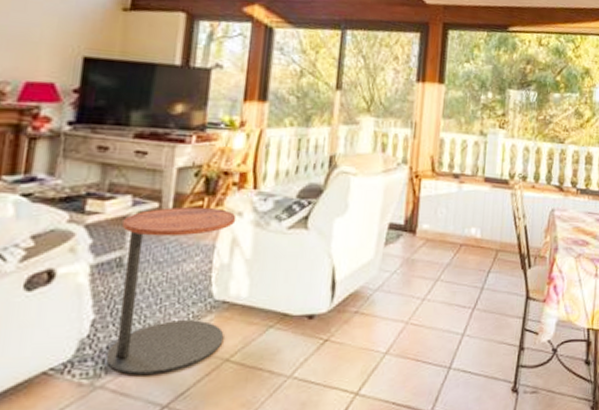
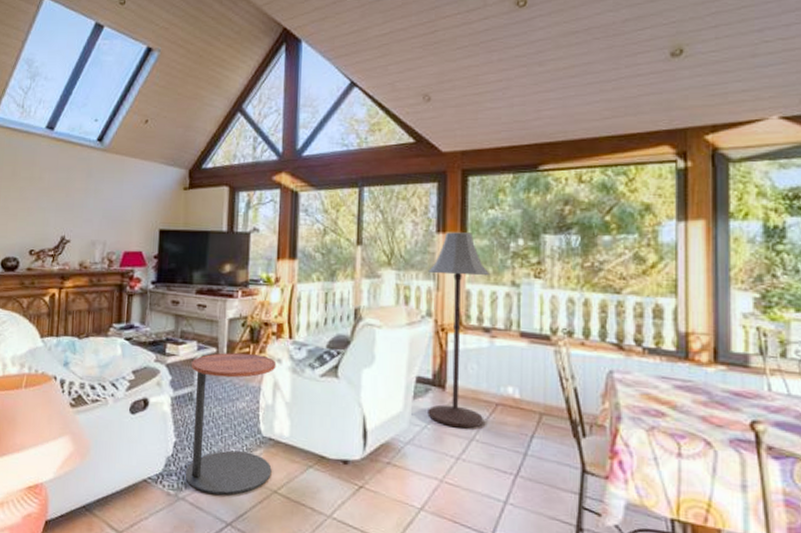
floor lamp: none [398,82,463,270] -> present [427,232,491,429]

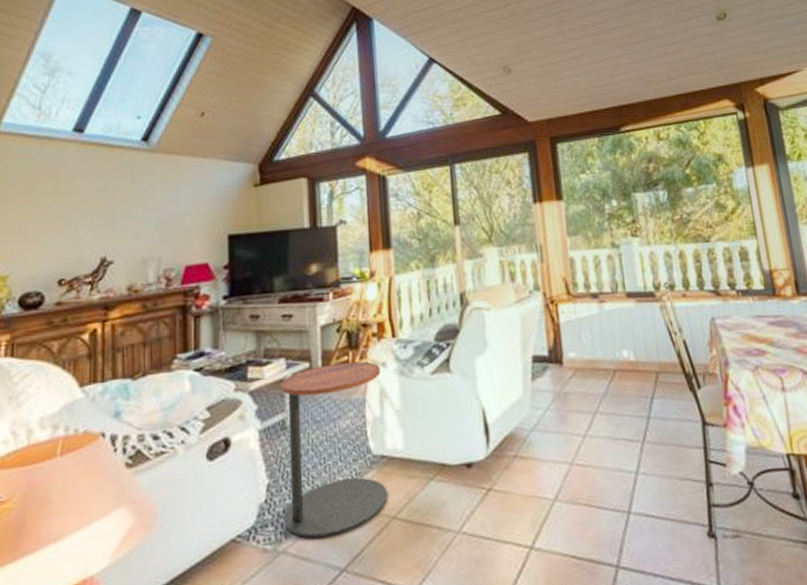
floor lamp: present [427,232,491,429] -> none [529,199,604,404]

